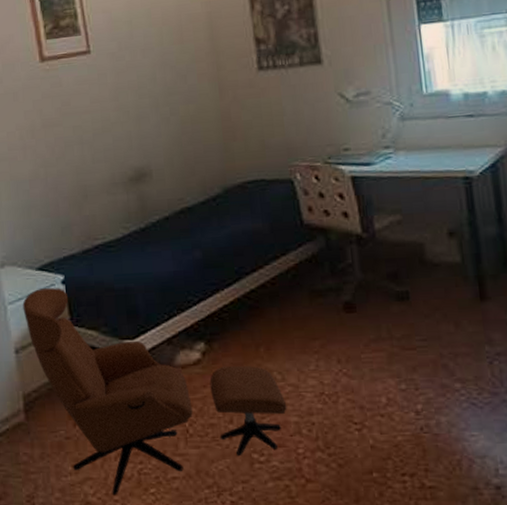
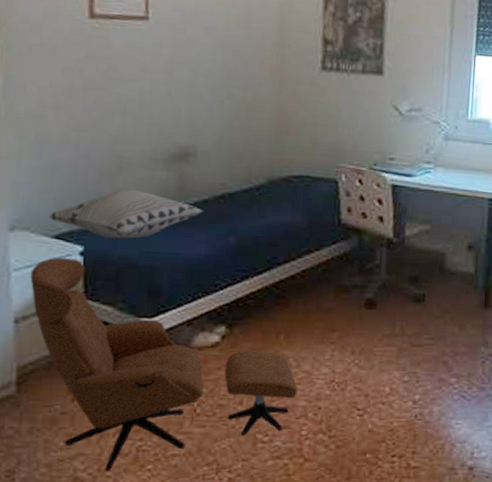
decorative pillow: none [30,215,167,266] -> present [48,189,204,240]

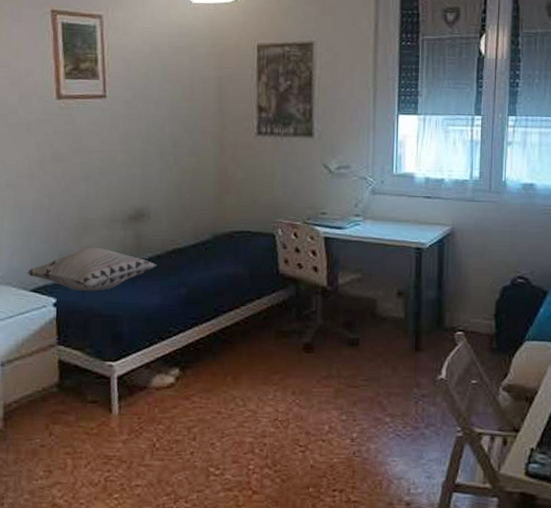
armchair: present [30,258,298,472] -> none [13,309,245,499]

